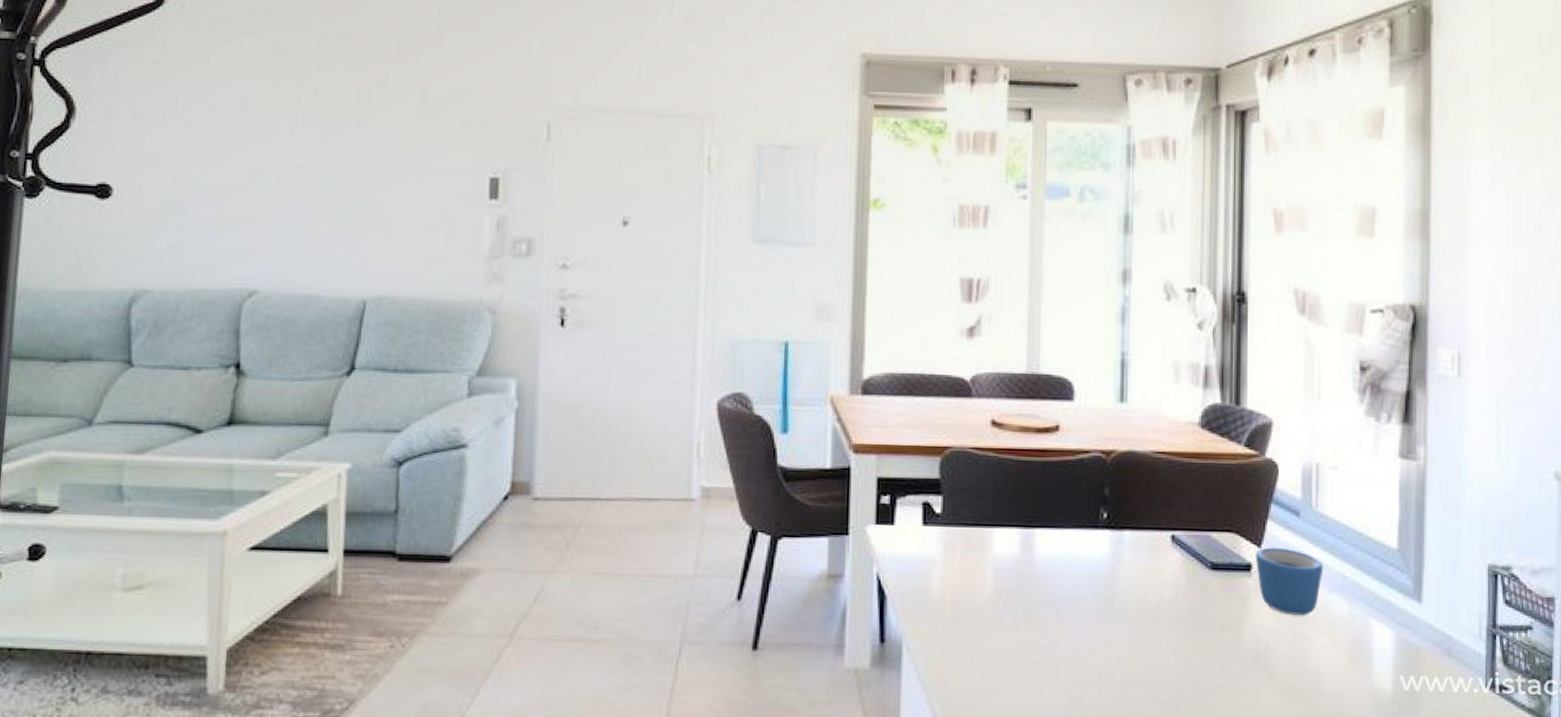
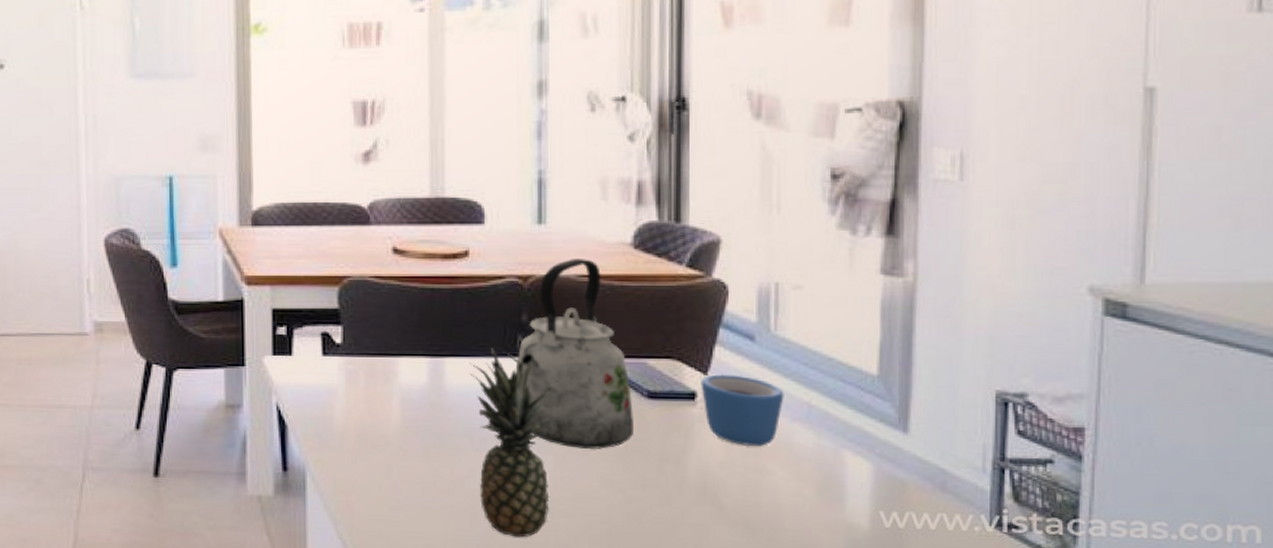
fruit: none [1057,520,1128,707] -> present [469,348,550,538]
kettle: none [1097,435,1200,620] -> present [515,258,635,450]

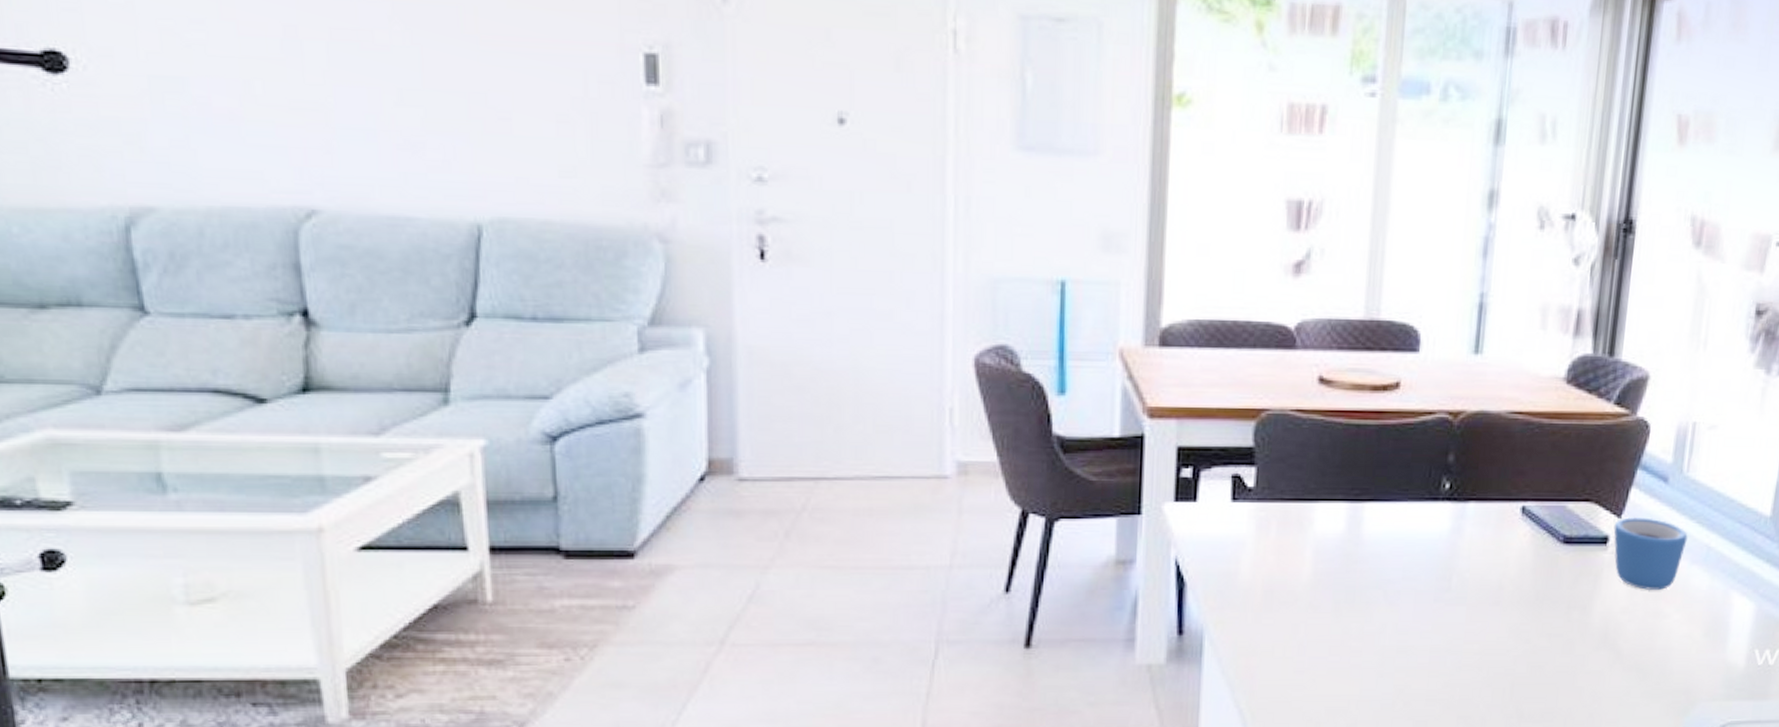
fruit: present [469,348,550,538] -> none [1388,491,1470,695]
kettle: present [515,258,635,450] -> none [1436,392,1549,599]

